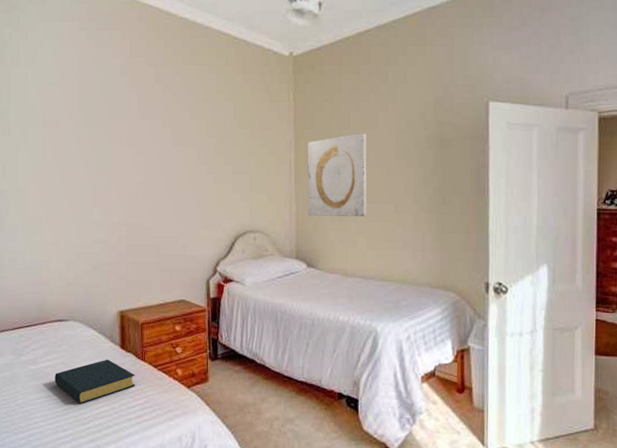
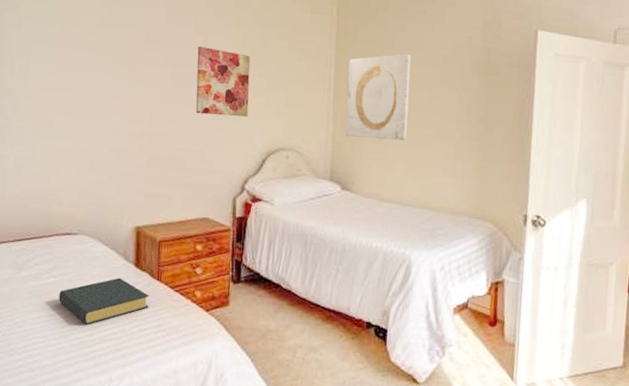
wall art: none [167,139,217,204] -> present [196,45,250,118]

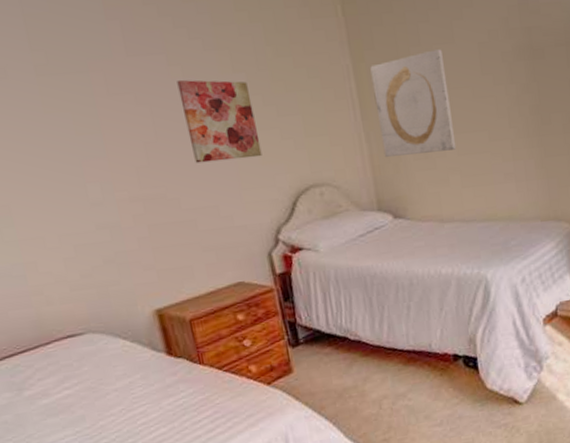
hardback book: present [58,277,150,325] -> none [79,371,198,433]

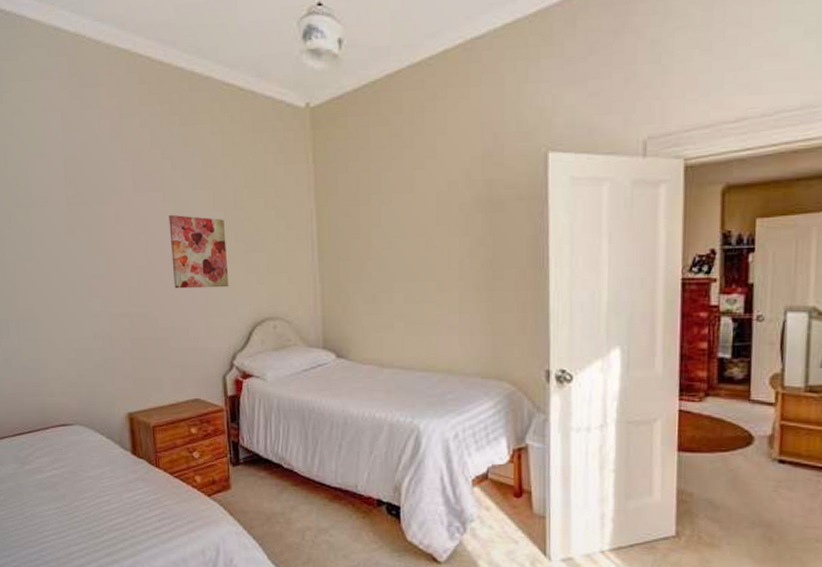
wall art: present [370,49,457,157] -> none [332,198,404,298]

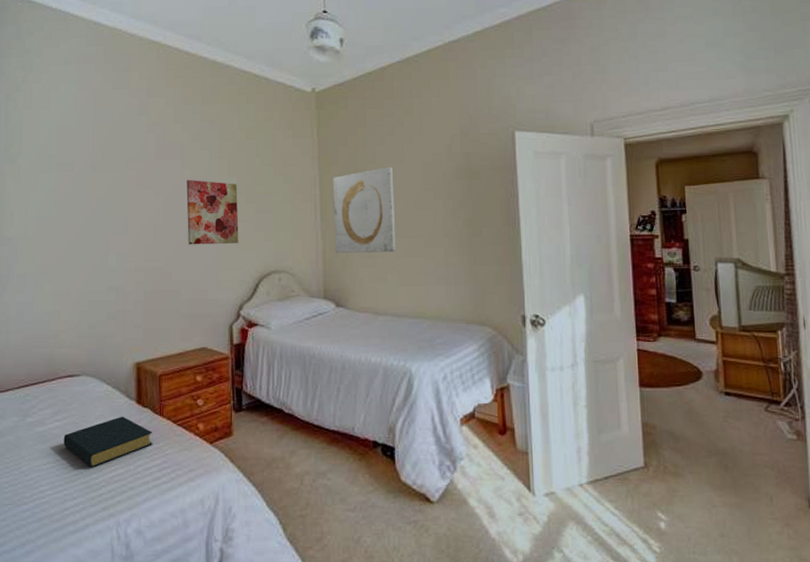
hardback book: none [62,466,151,516] -> present [63,416,153,468]
wall art: none [332,198,404,298] -> present [333,167,396,253]

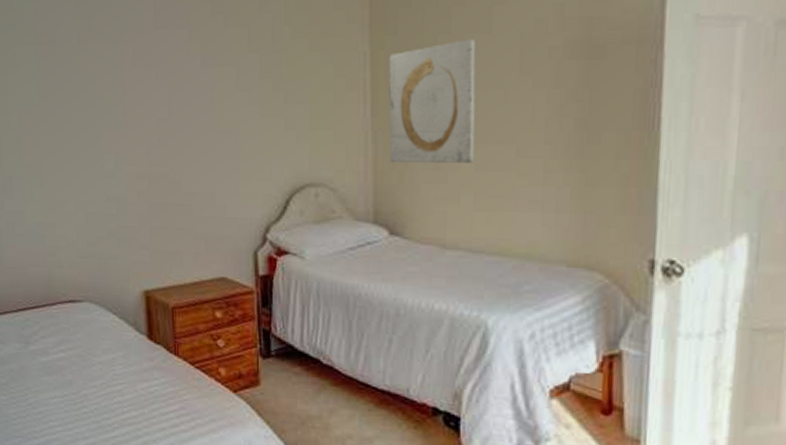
hardback book: present [63,416,153,468] -> none [70,352,169,407]
wall art: present [186,179,239,245] -> none [195,56,264,146]

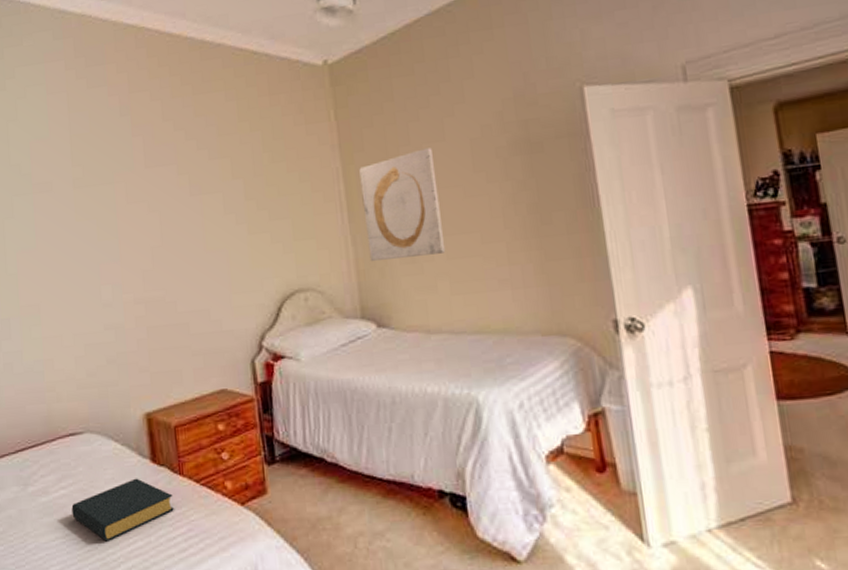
hardback book: none [70,352,169,407] -> present [71,478,175,542]

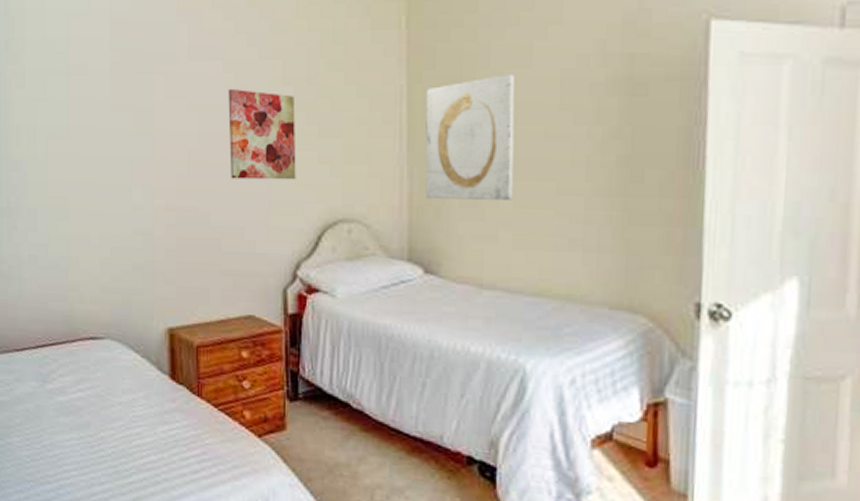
hardback book: present [71,478,175,542] -> none [88,392,191,451]
wall art: none [184,187,253,267] -> present [228,88,296,180]

